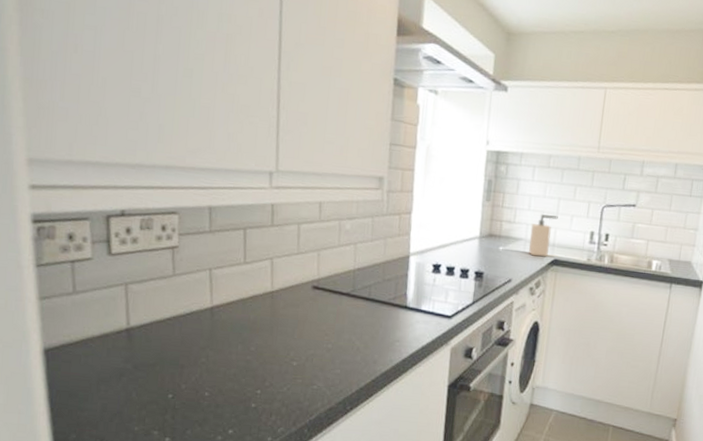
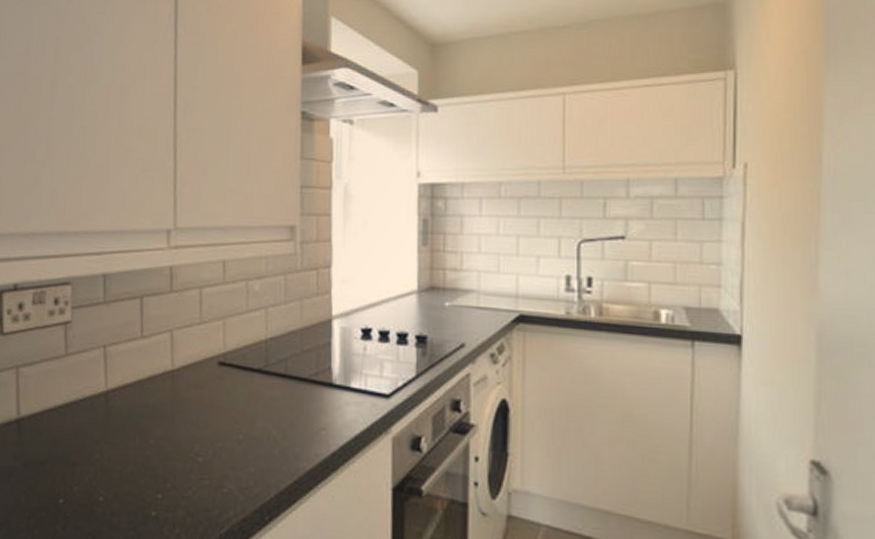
soap dispenser: present [529,213,558,257] -> none [483,256,519,312]

